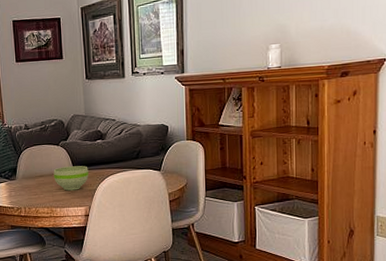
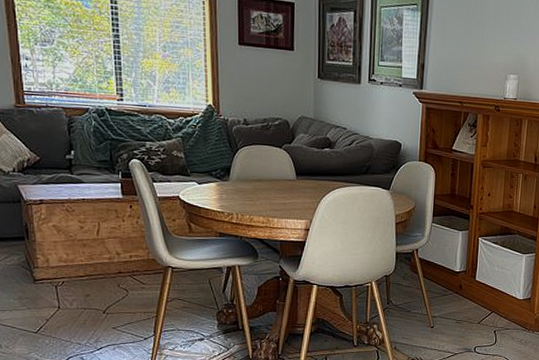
bowl: present [53,166,89,191] -> none [273,173,313,201]

